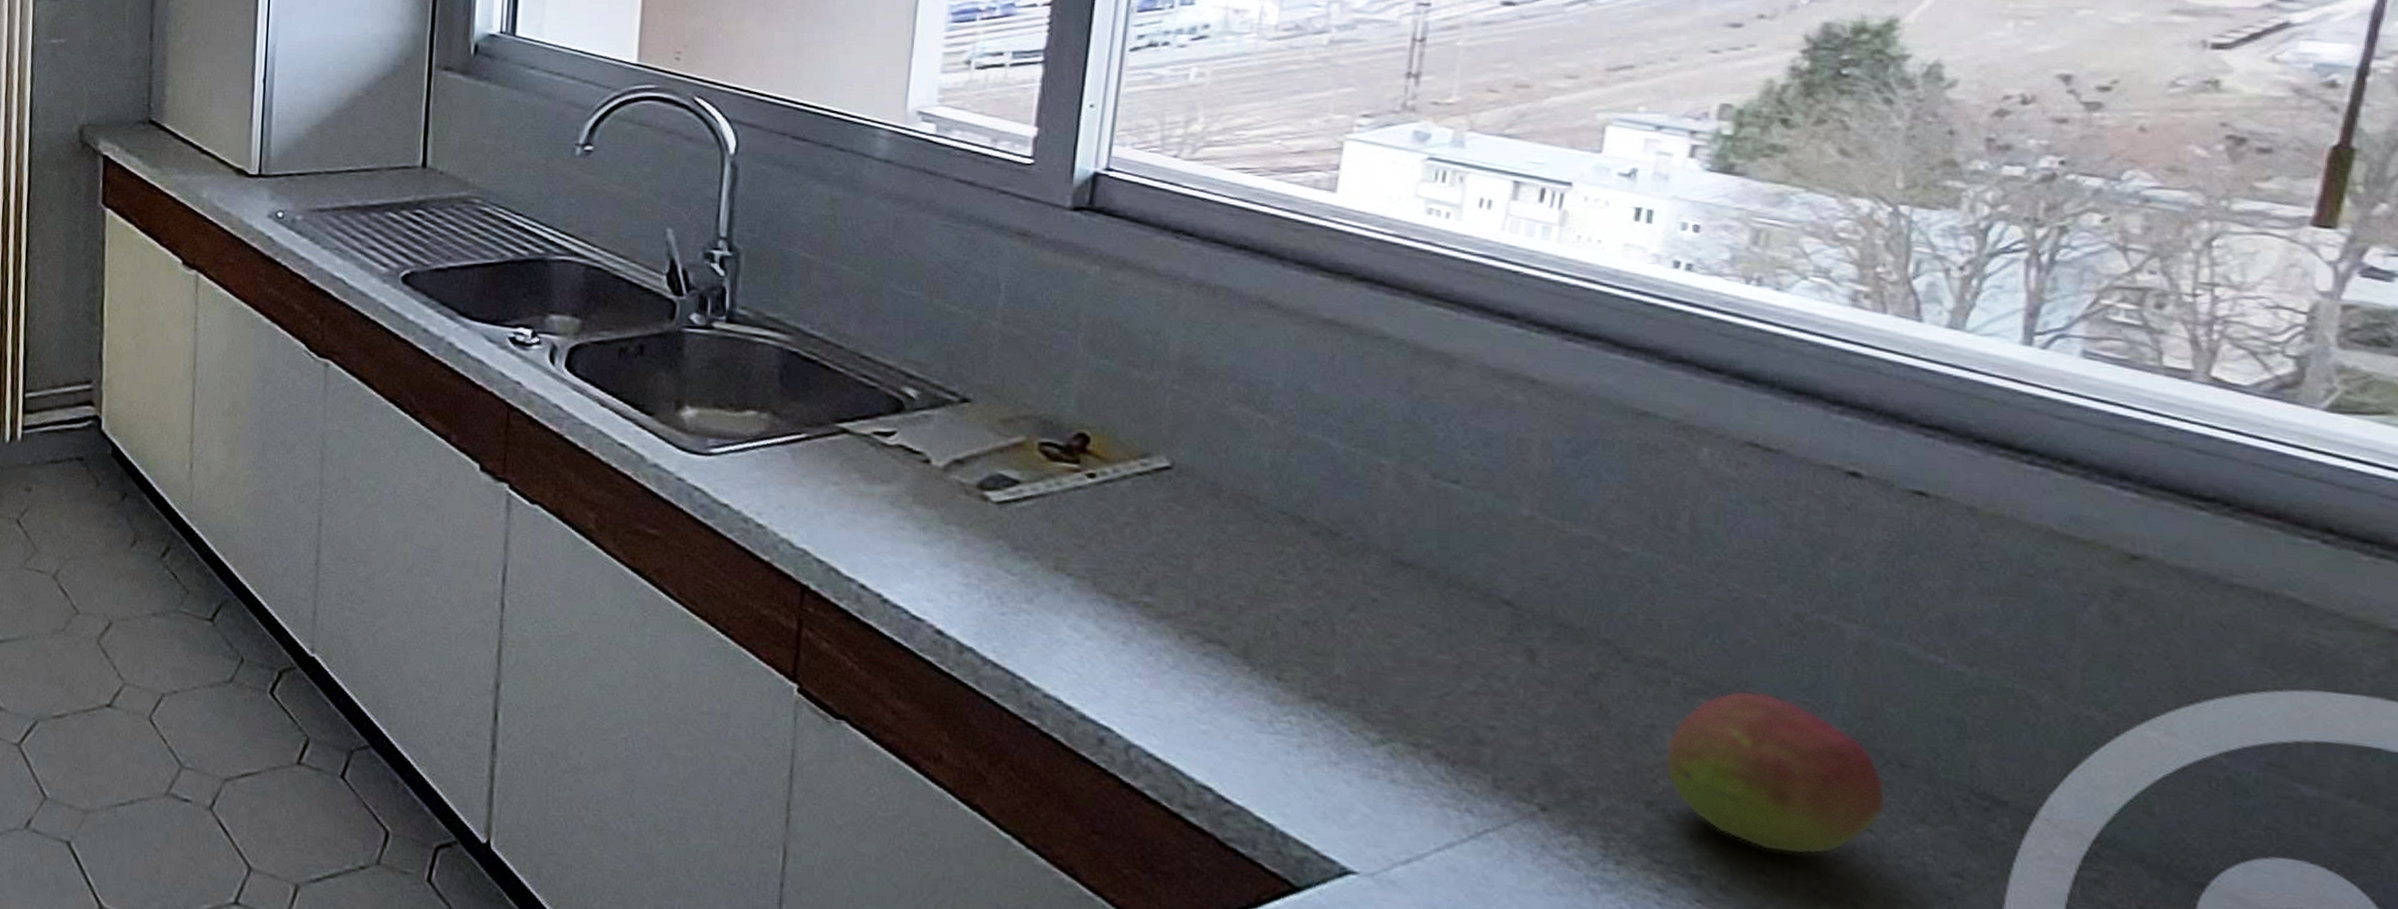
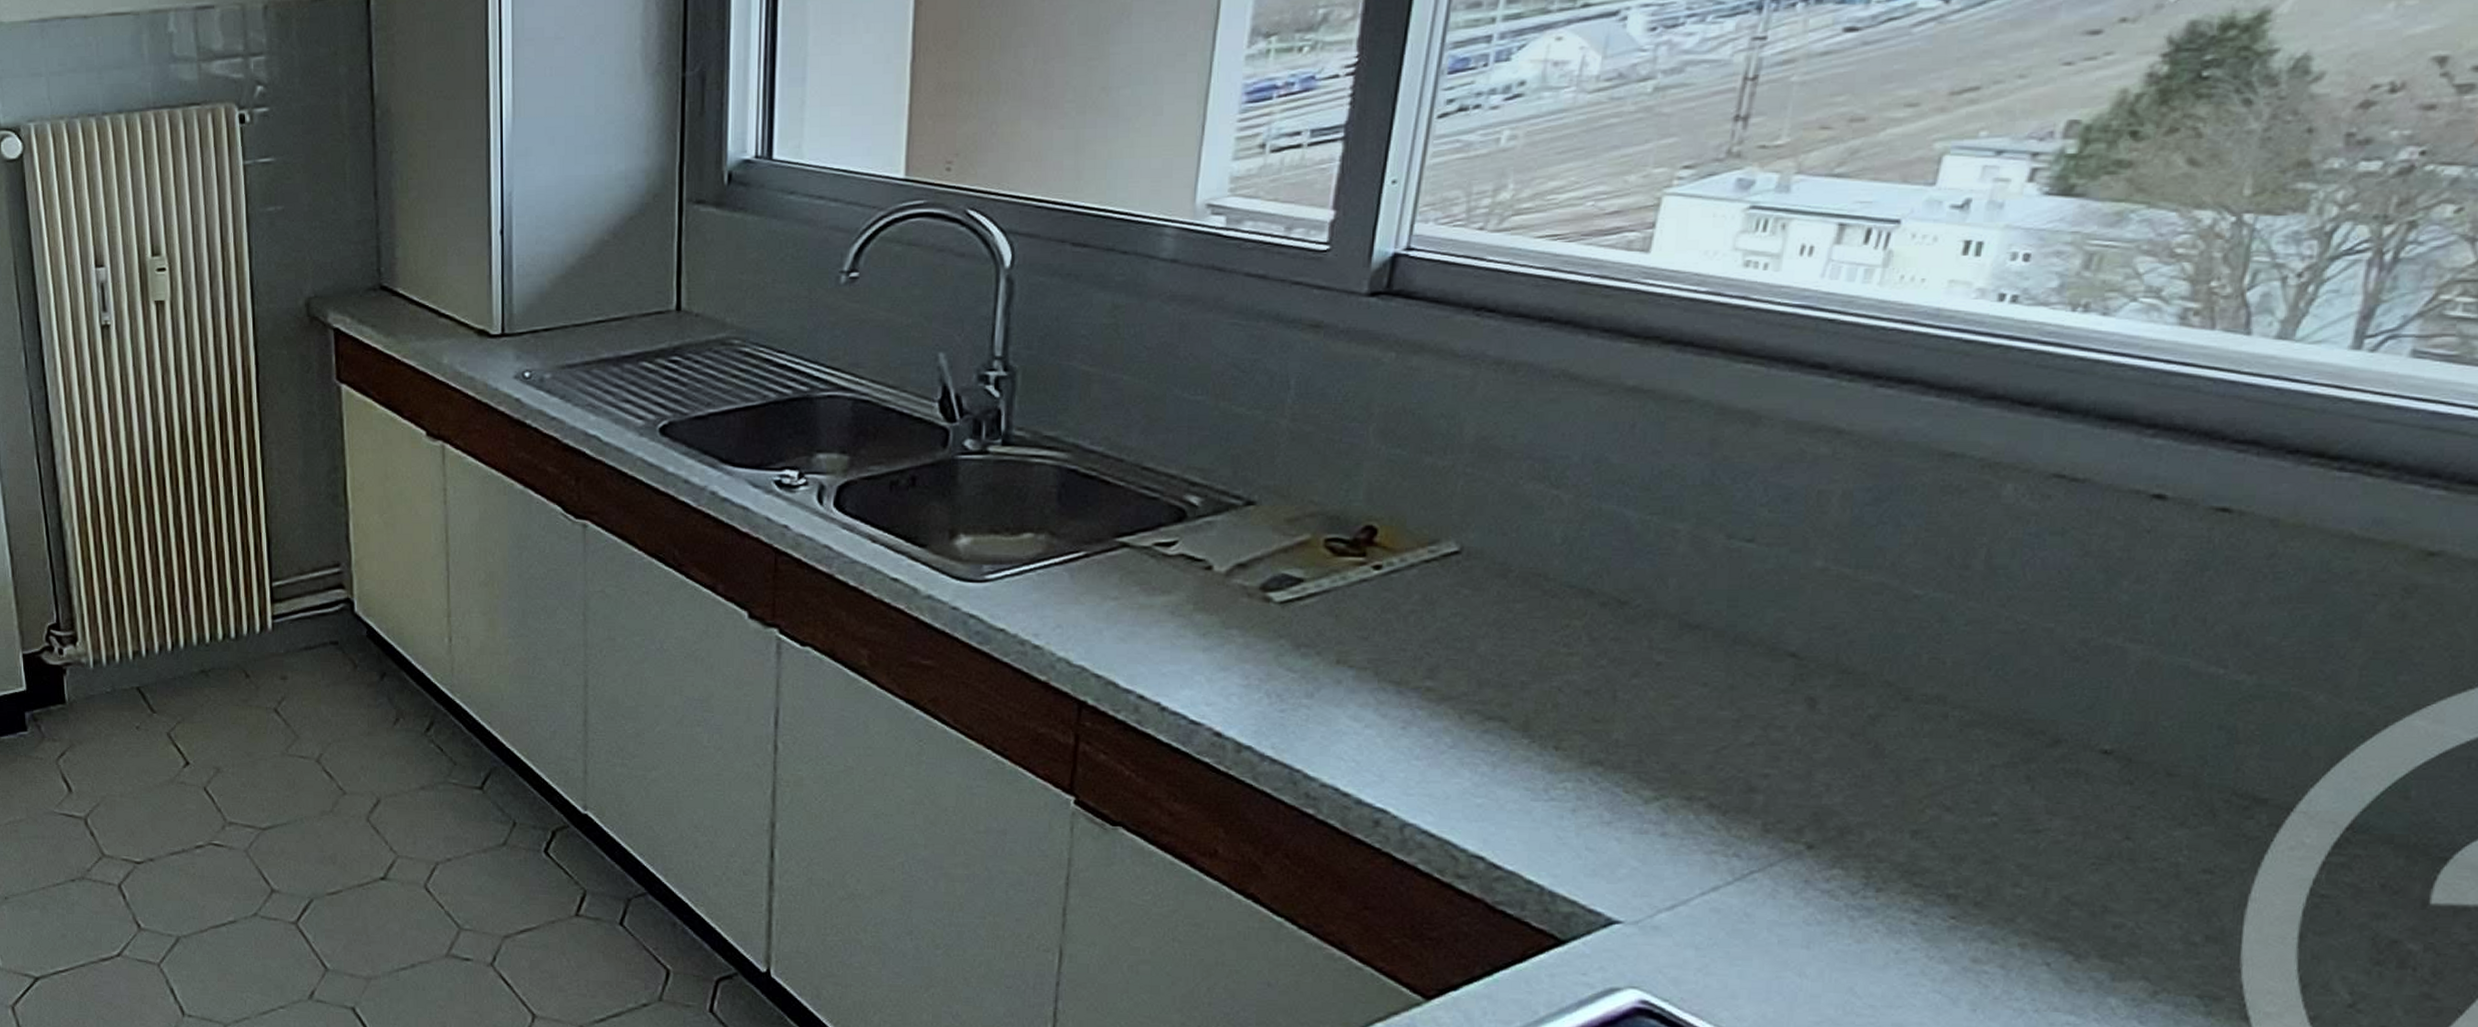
fruit: present [1664,690,1886,855] -> none [1933,718,2149,867]

